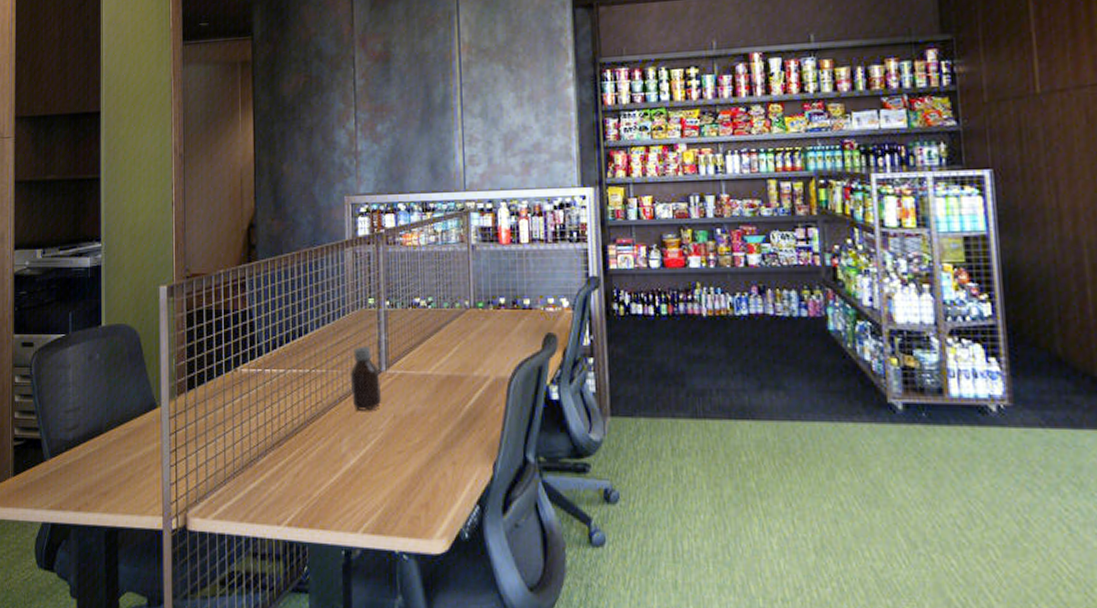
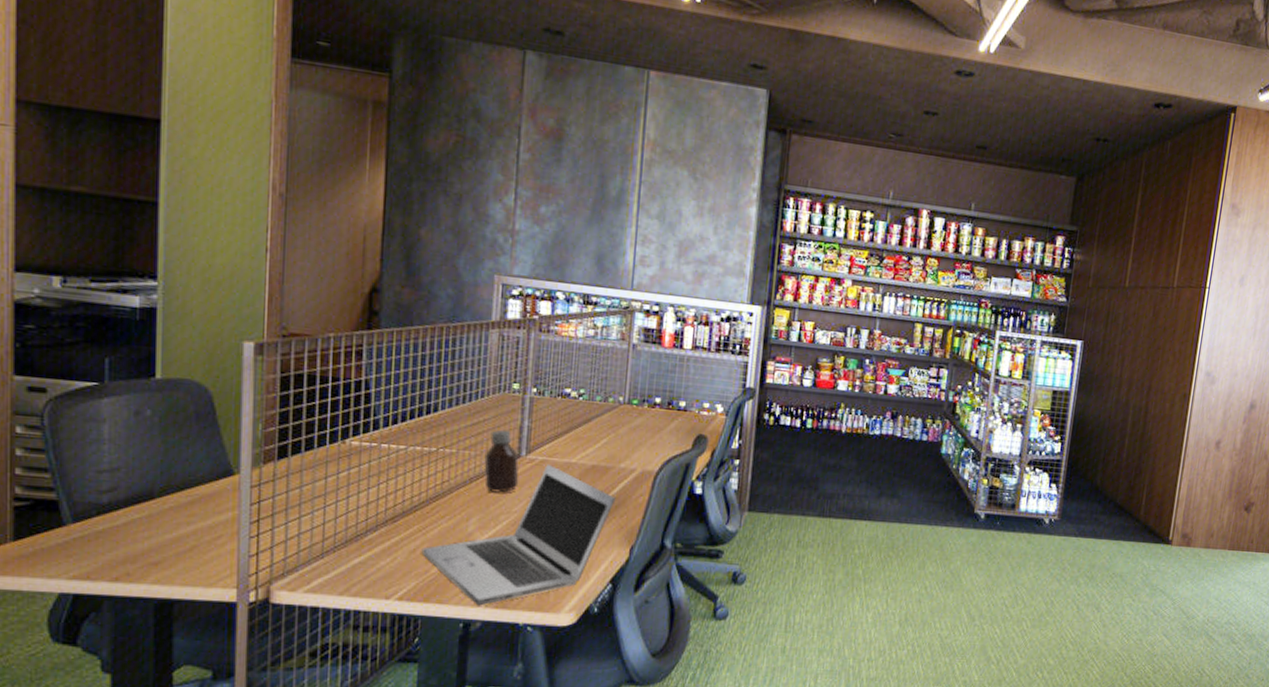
laptop: none [304,377,473,532] -> present [421,463,616,606]

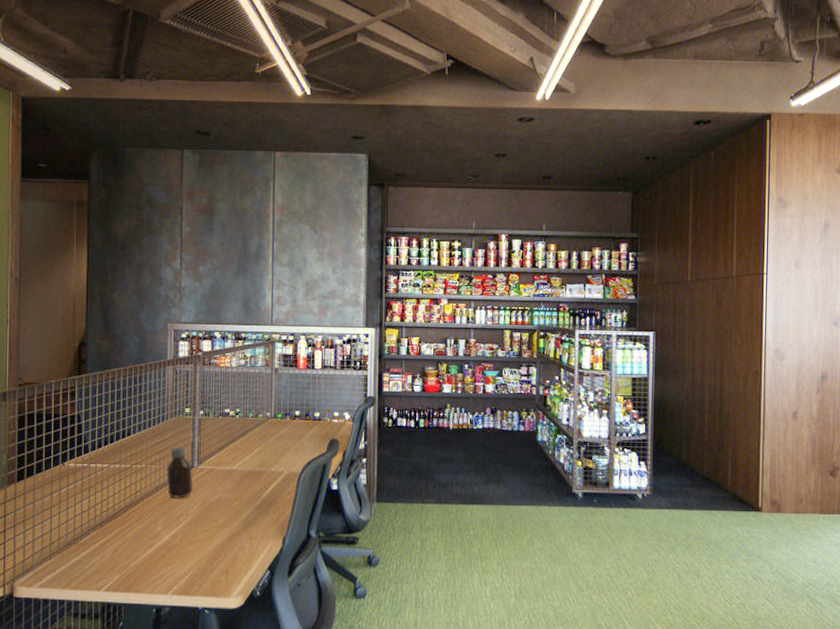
laptop: present [421,463,616,606] -> none [122,472,269,594]

